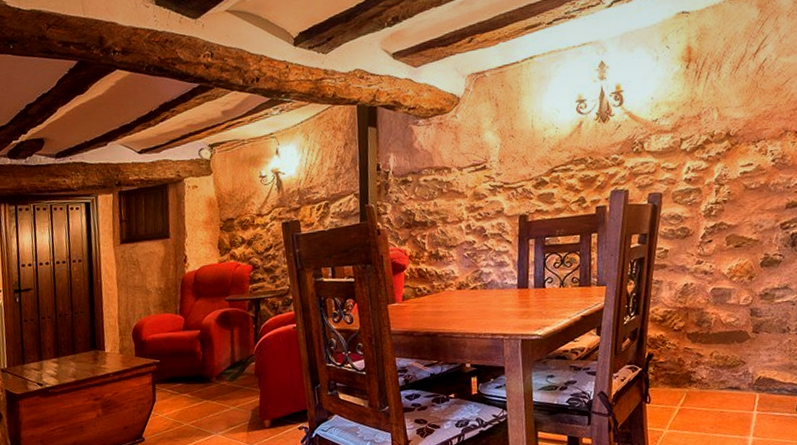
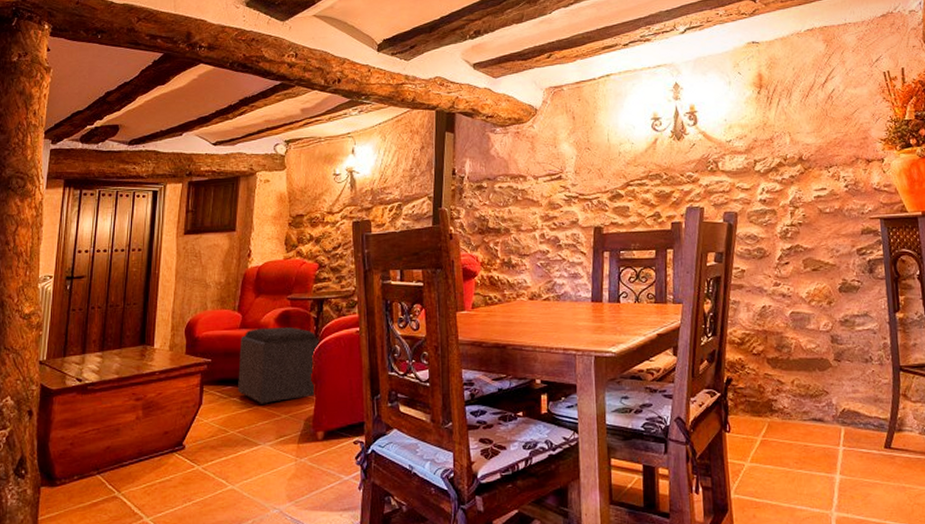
ottoman: none [185,326,261,398] -> present [238,327,320,404]

